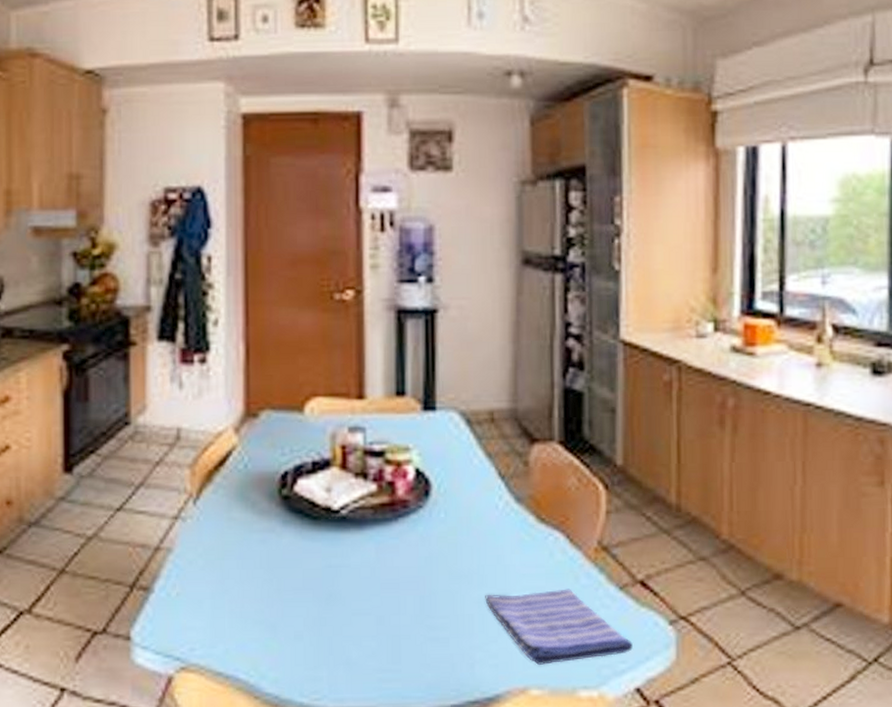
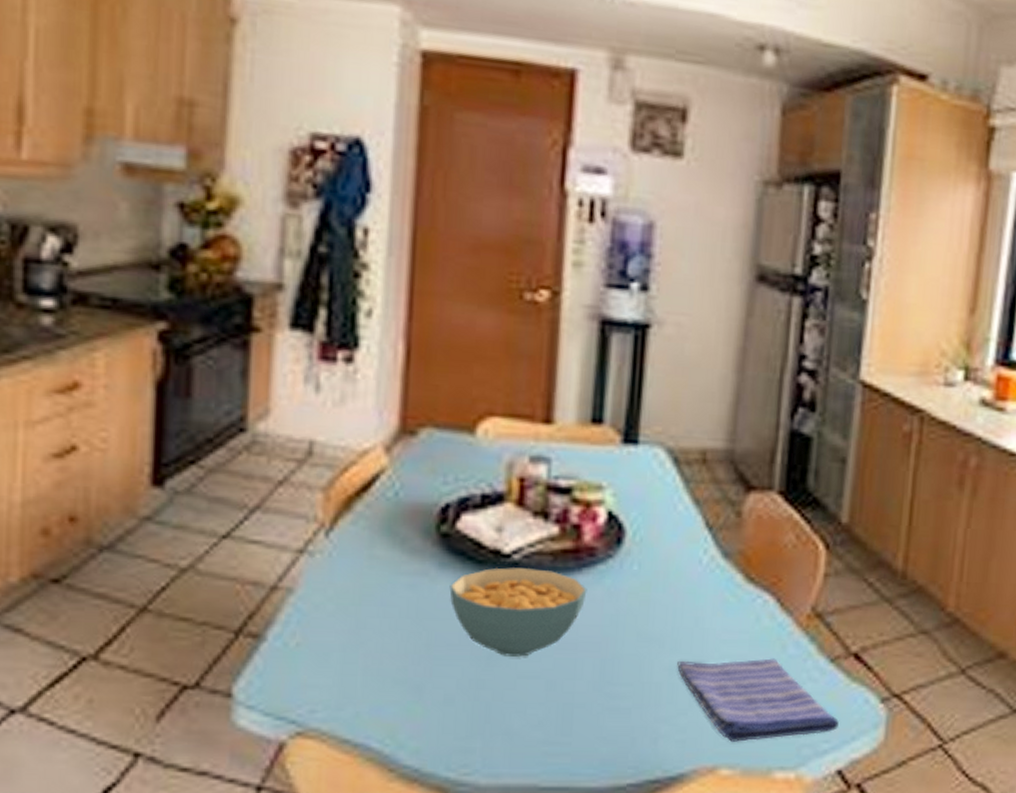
cereal bowl: none [292,521,404,597] -> present [449,567,587,657]

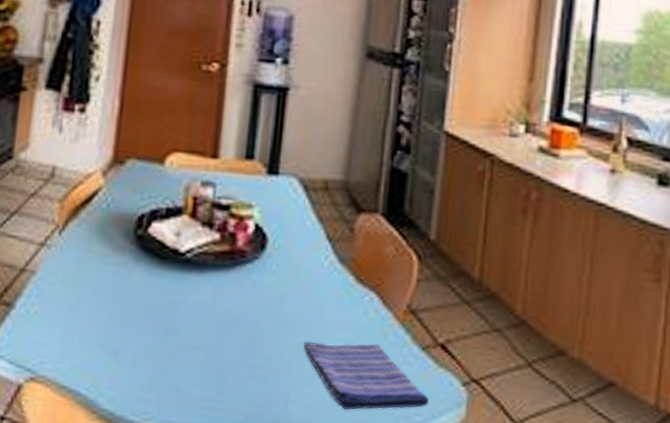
cereal bowl: present [449,567,587,657] -> none [141,263,239,331]

